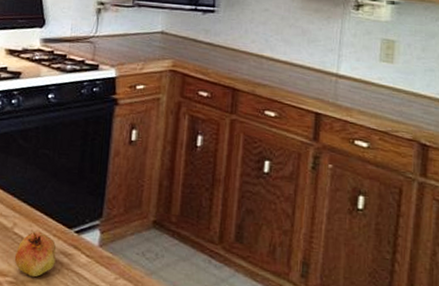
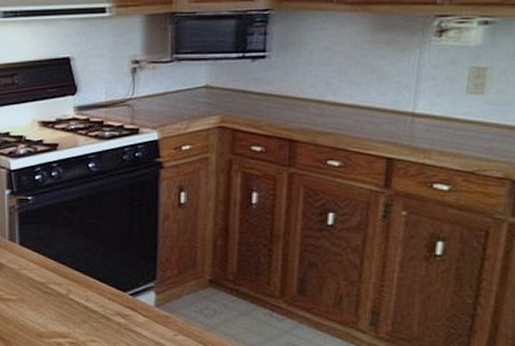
fruit: present [14,231,56,278] -> none [72,296,113,338]

